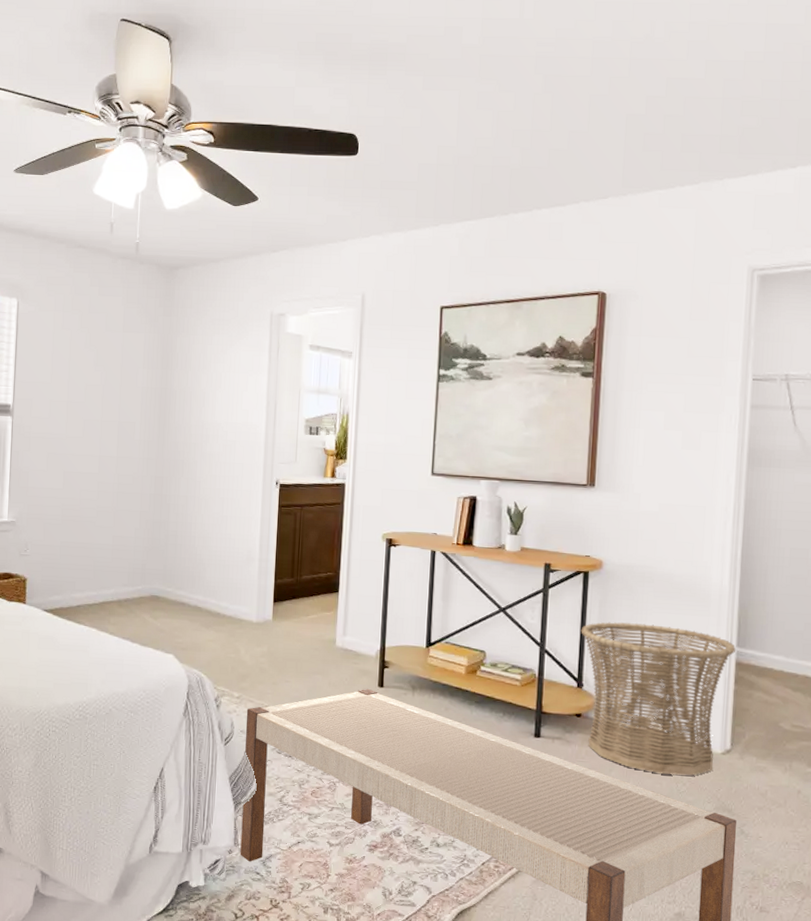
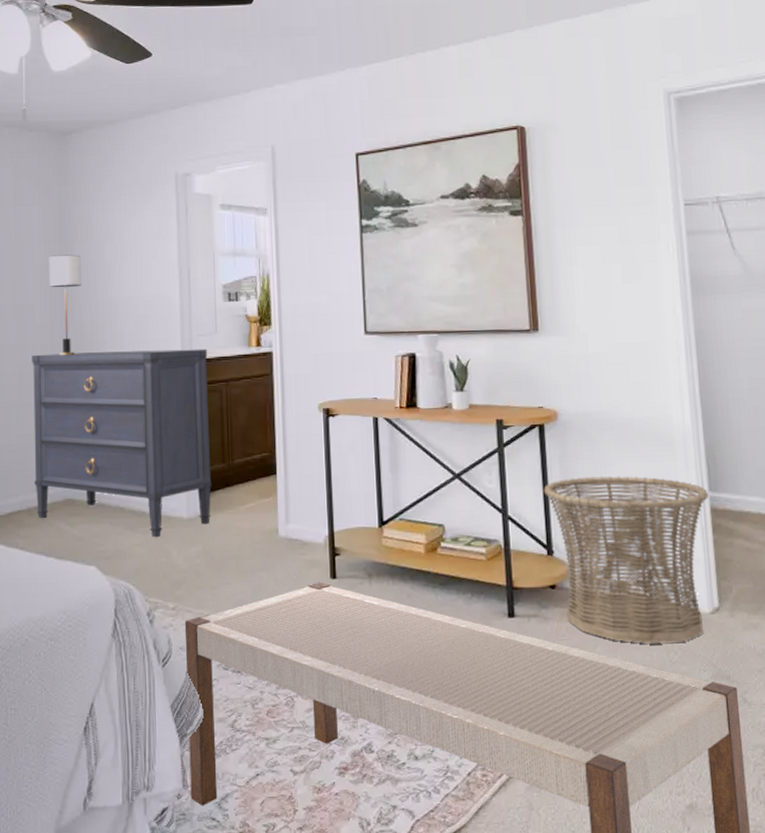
dresser: none [125,467,287,637] -> present [32,348,212,538]
table lamp: none [149,379,179,471] -> present [49,254,81,356]

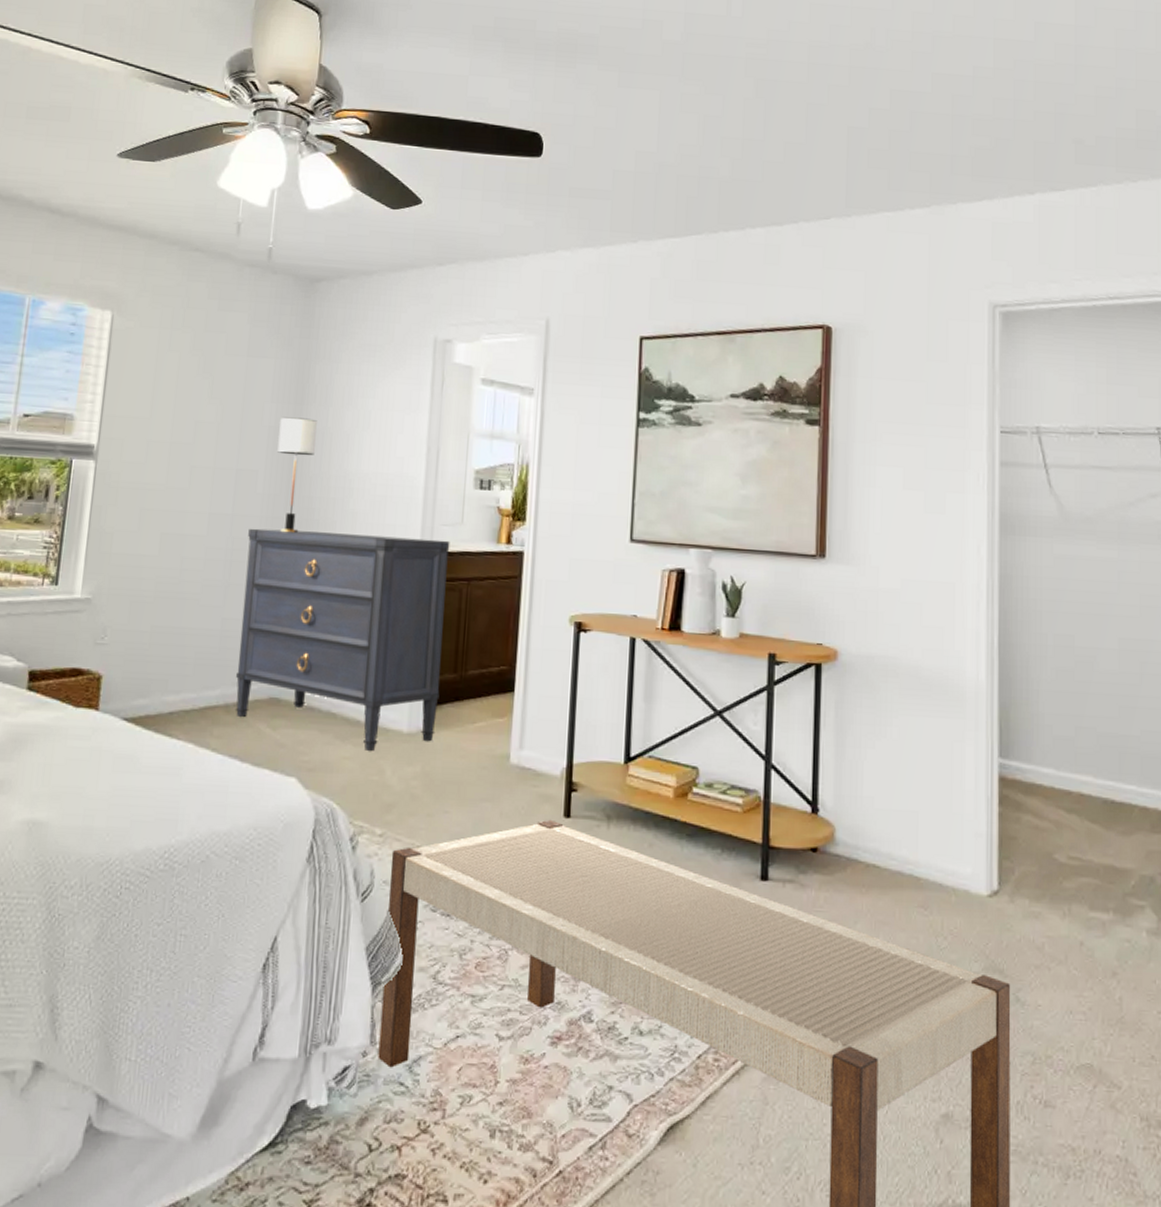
basket: present [543,476,708,644] -> none [814,727,998,926]

